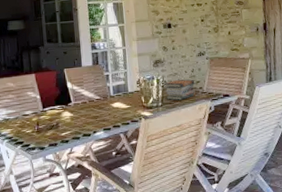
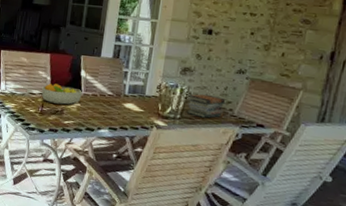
fruit bowl: none [34,100,73,120] -> present [41,83,82,105]

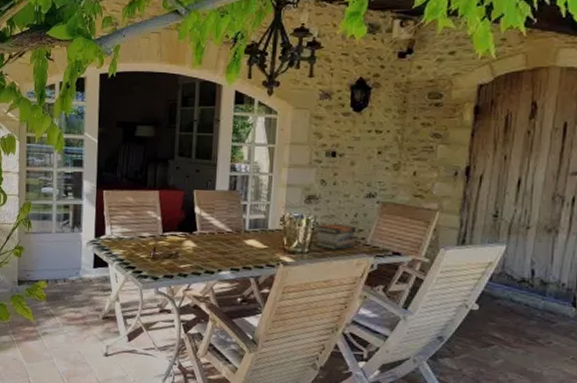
fruit bowl: present [41,83,82,105] -> none [152,223,198,247]

